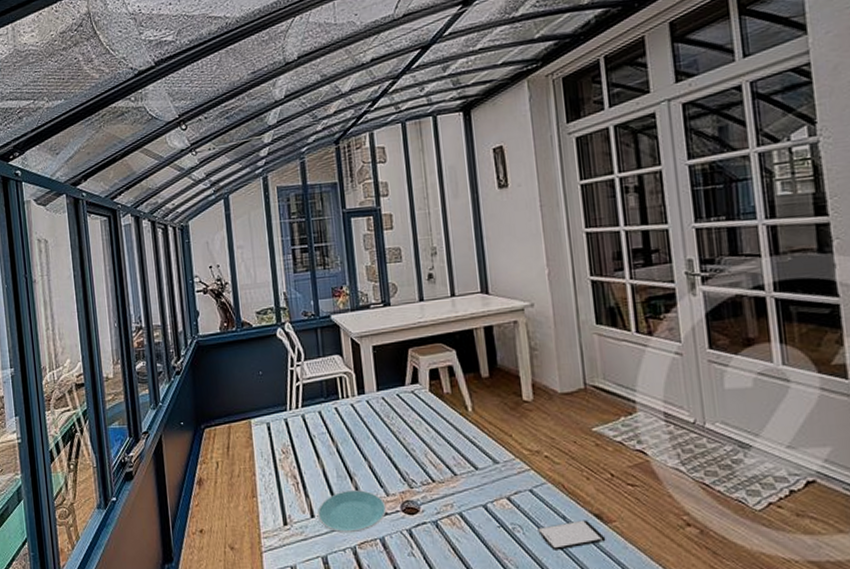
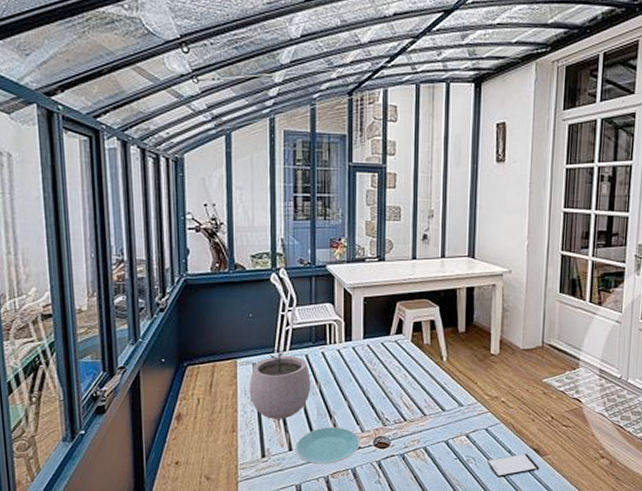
plant pot: none [264,399,328,483] -> present [249,342,311,419]

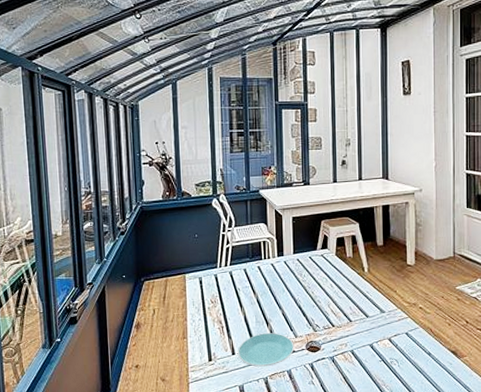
plant pot: present [249,342,311,419] -> none [196,258,250,327]
smartphone: present [487,453,540,478] -> none [409,355,458,378]

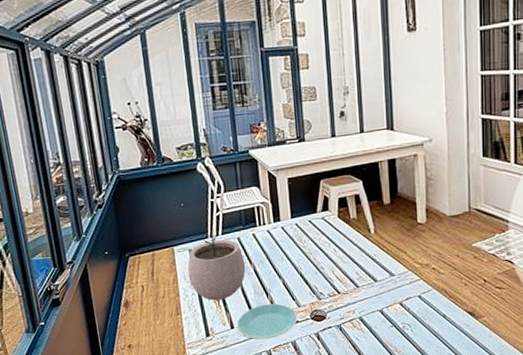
plant pot: none [196,258,250,327] -> present [187,227,246,301]

